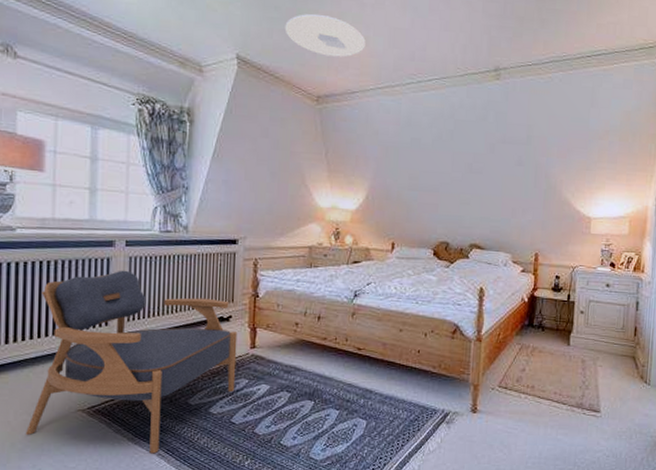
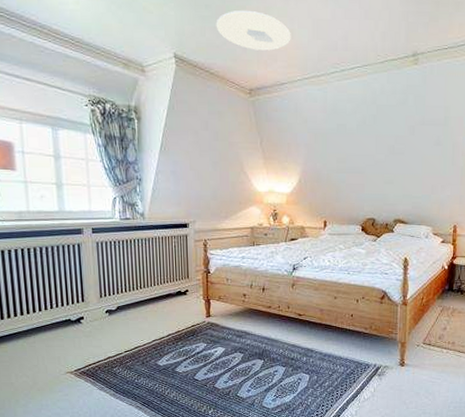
armchair: present [25,270,238,454] -> none [26,254,196,406]

